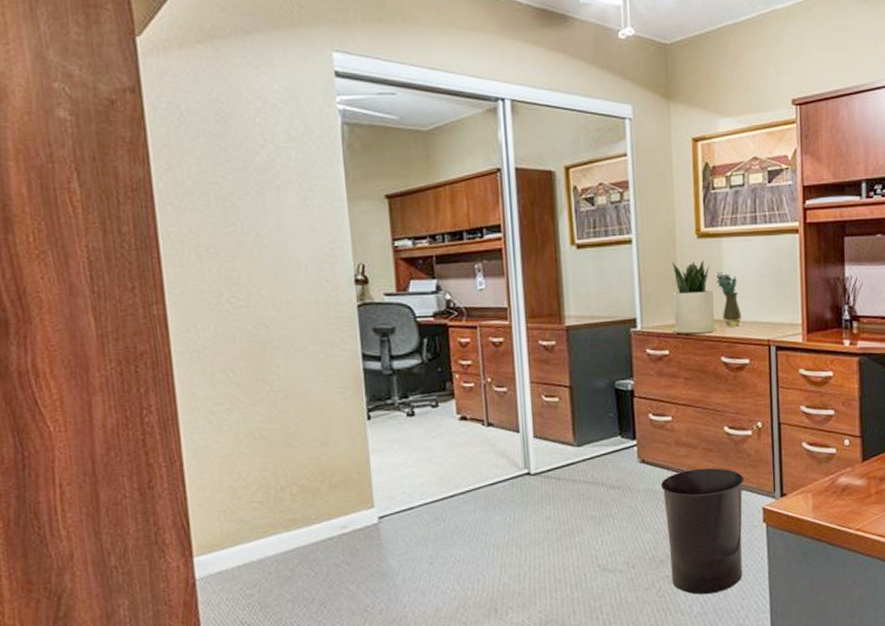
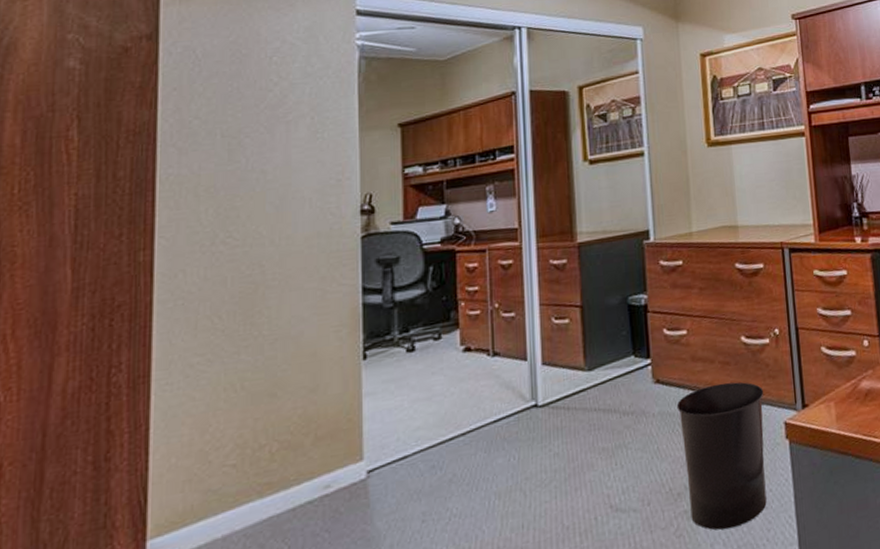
planter: present [670,260,720,335] -> none [684,168,733,244]
vase: present [716,271,742,327] -> none [727,177,755,233]

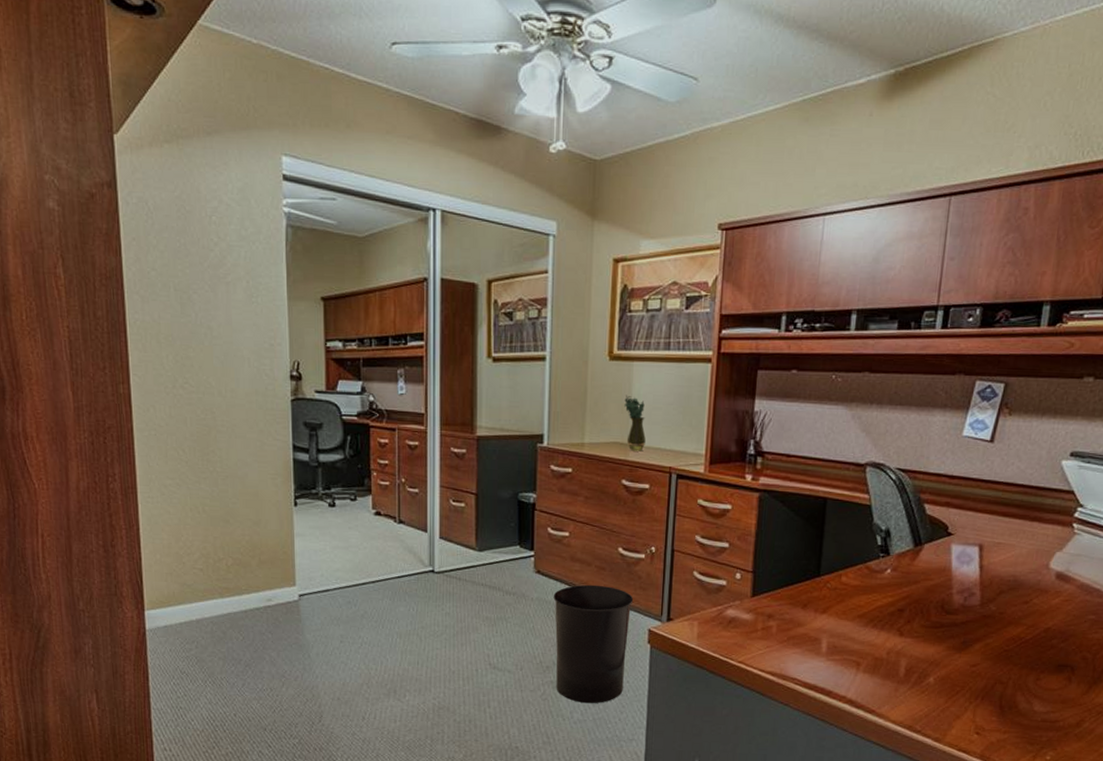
vase: none [727,177,755,233] -> present [624,395,647,452]

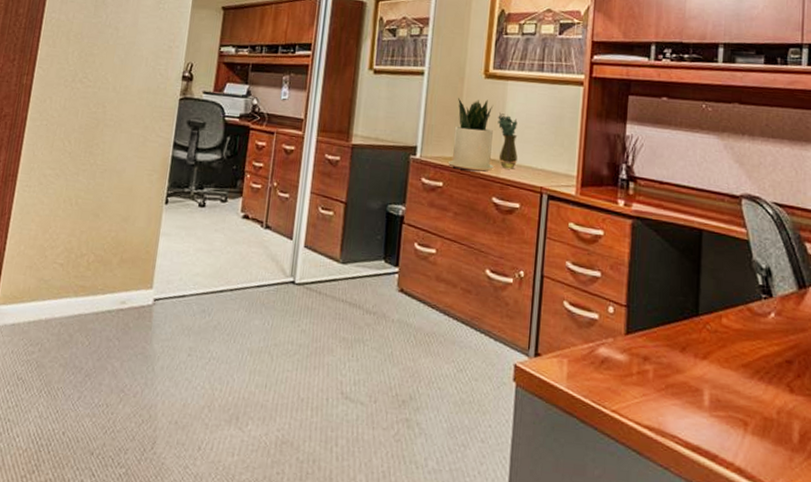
waste bin: present [553,584,634,704] -> none [411,308,500,450]
planter: none [575,382,623,455] -> present [447,98,495,172]

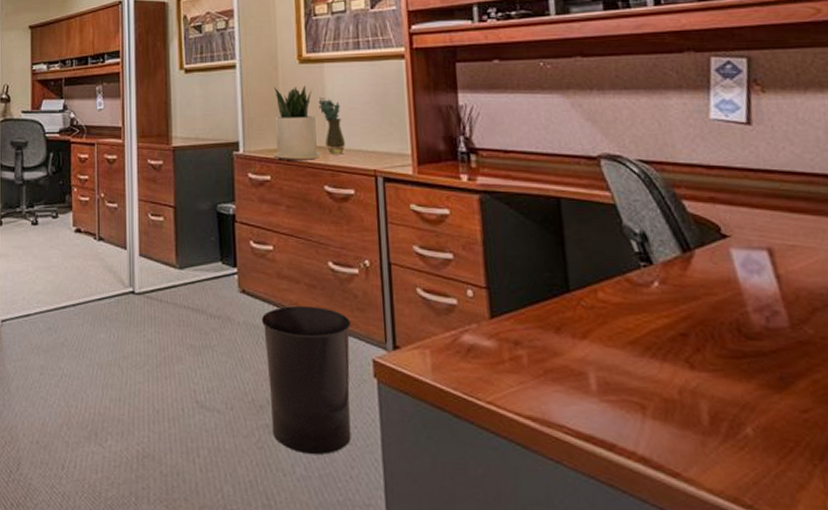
waste bin: none [411,308,500,450] -> present [261,305,352,455]

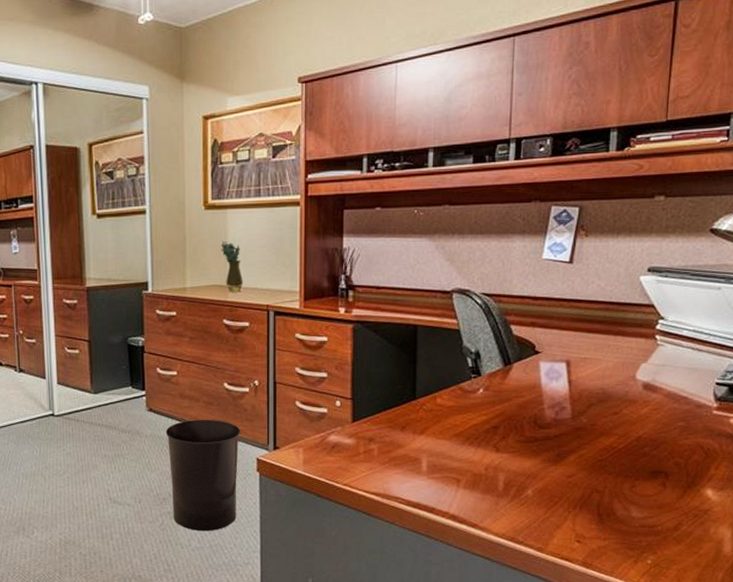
planter: present [272,85,323,160] -> none [178,230,223,298]

